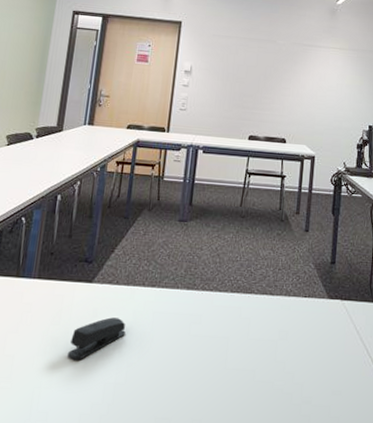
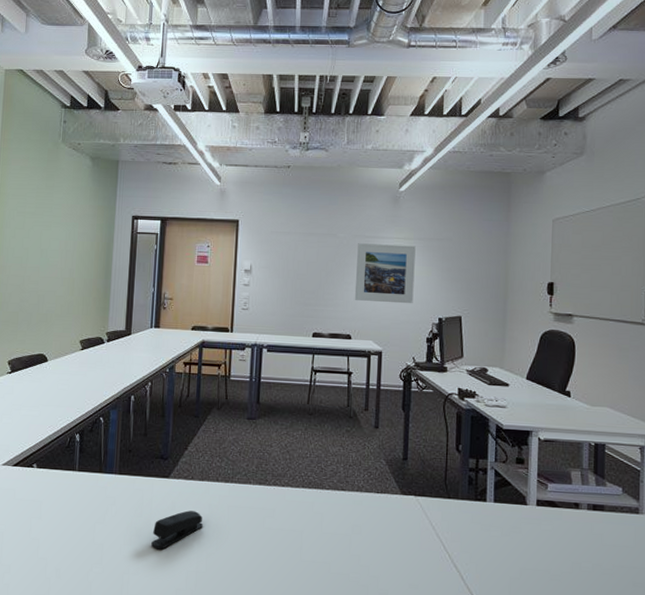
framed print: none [290,51,350,111] -> present [354,243,416,304]

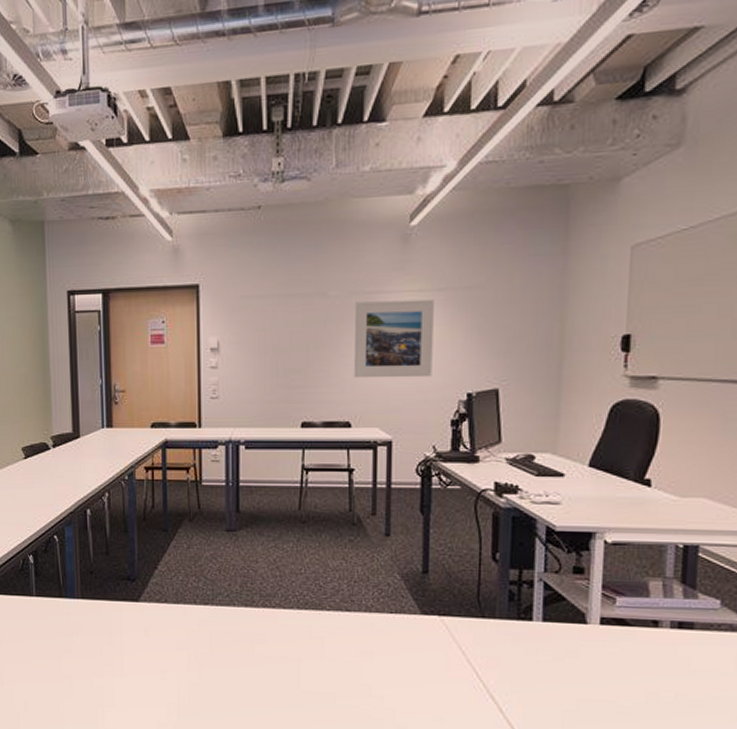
stapler: present [151,510,203,550] -> none [125,637,182,680]

